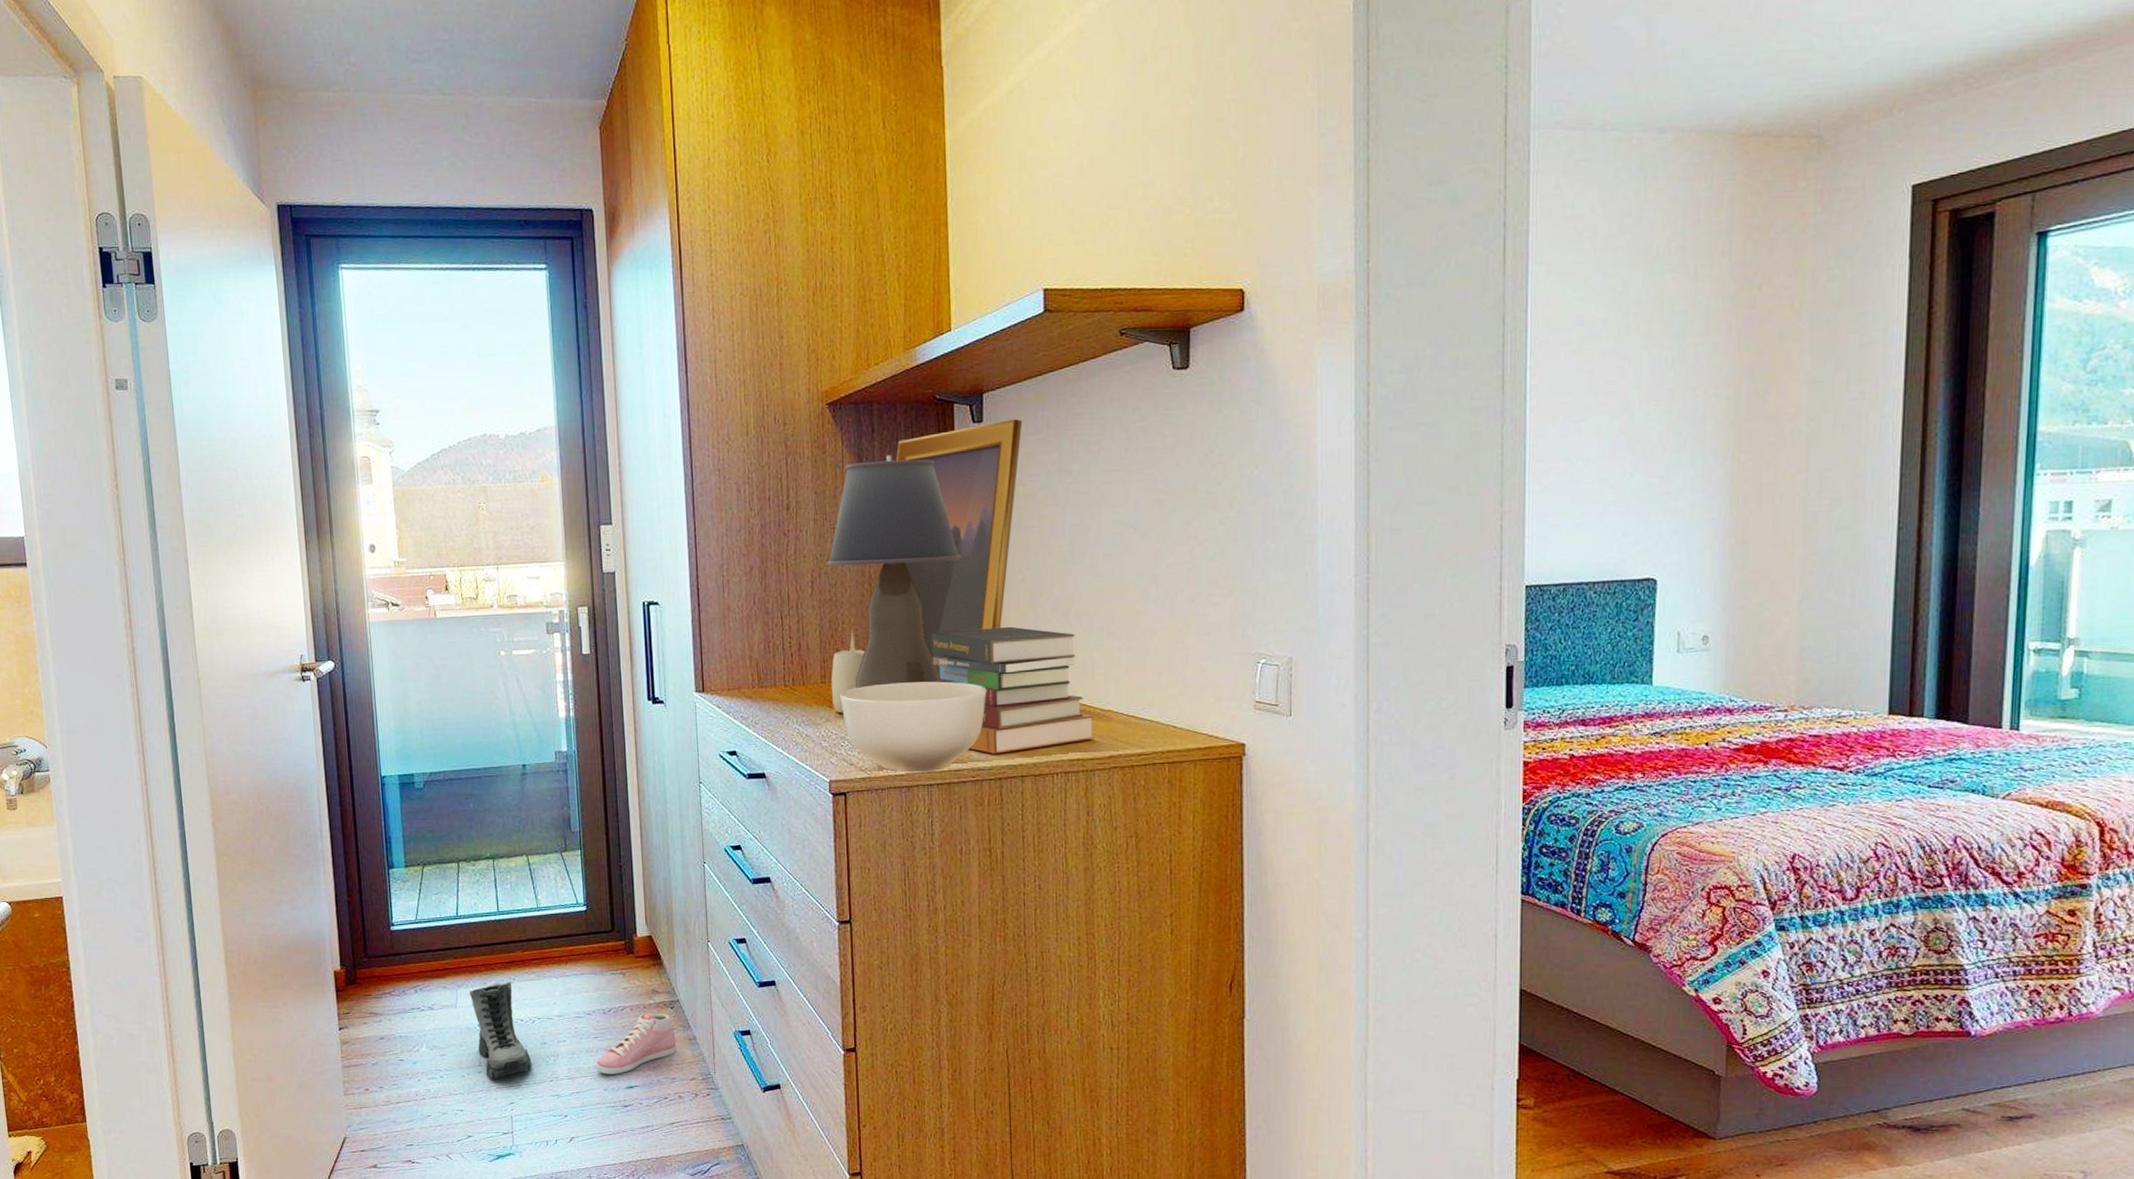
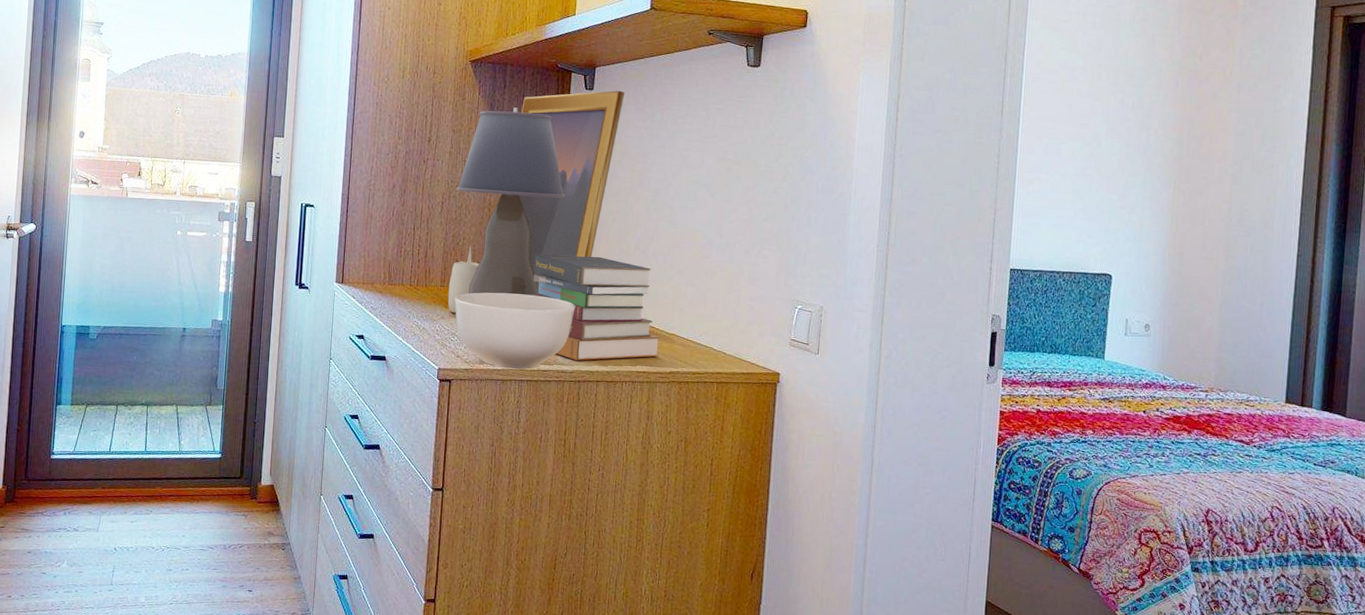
boot: present [469,981,532,1078] -> none [110,512,157,597]
sneaker: present [596,1013,677,1074] -> none [212,551,284,603]

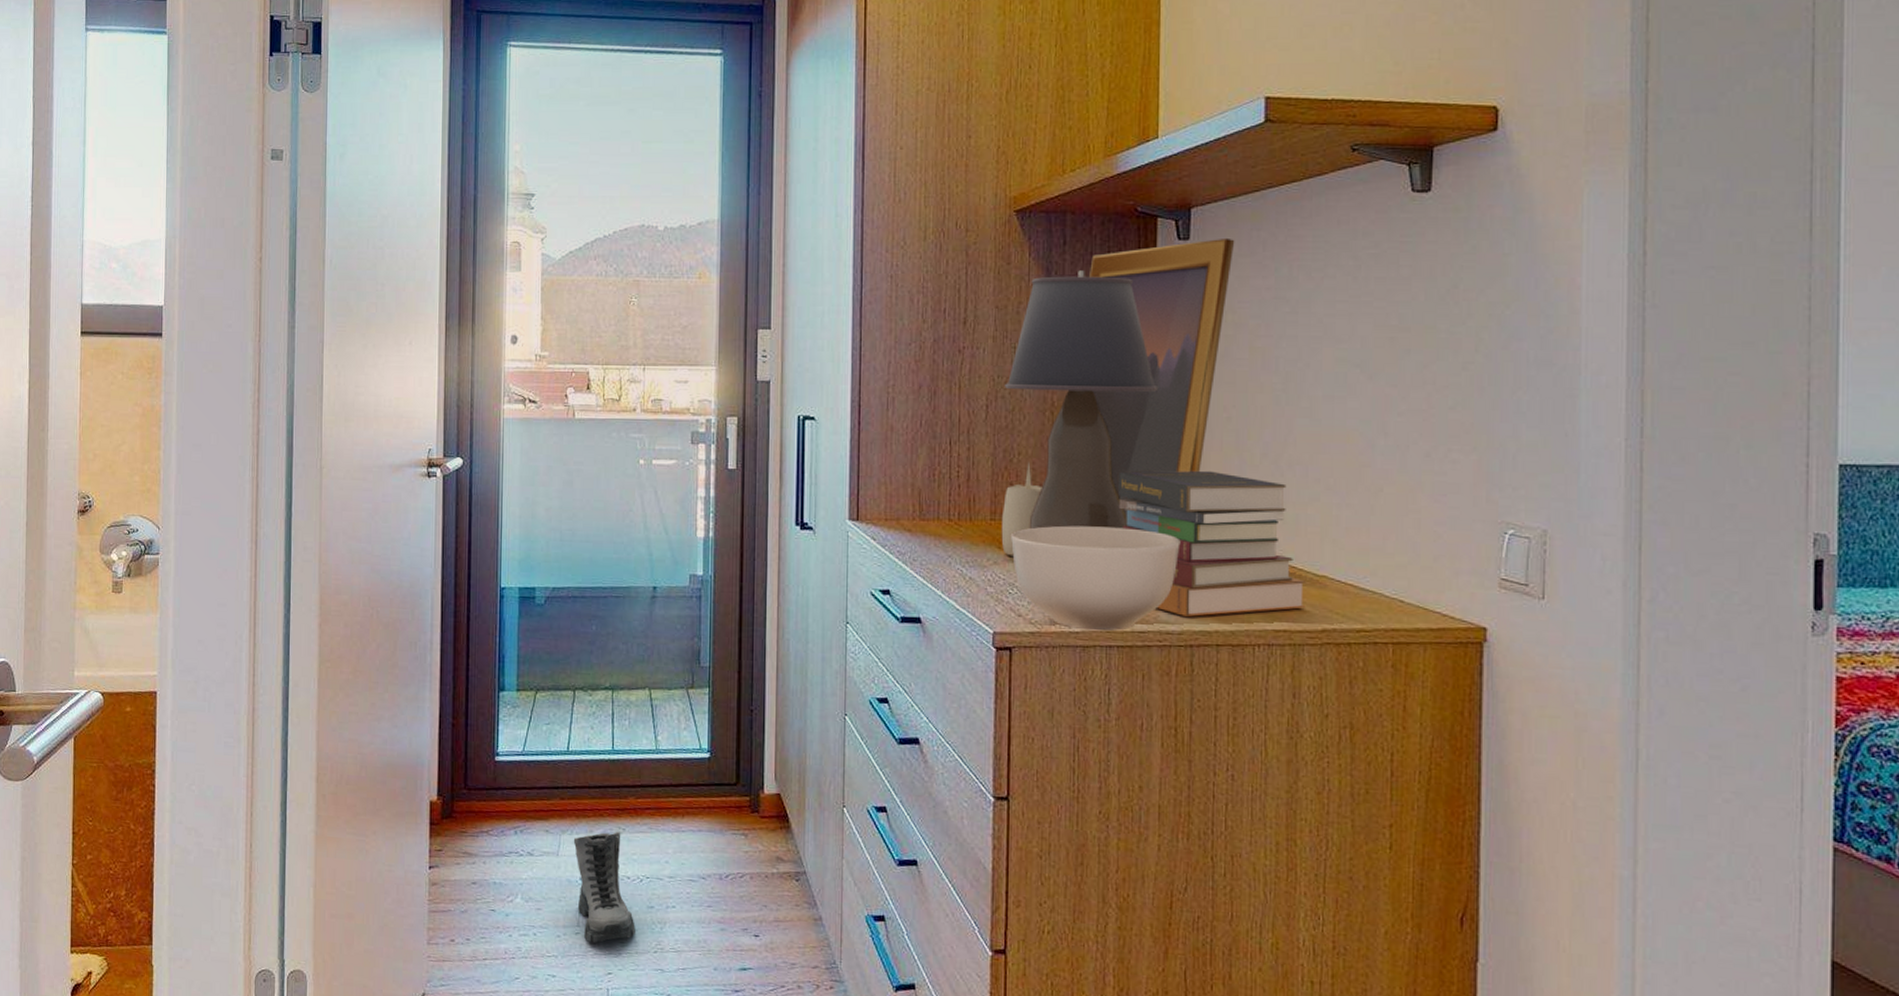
boot: none [110,512,157,597] -> present [573,831,635,942]

